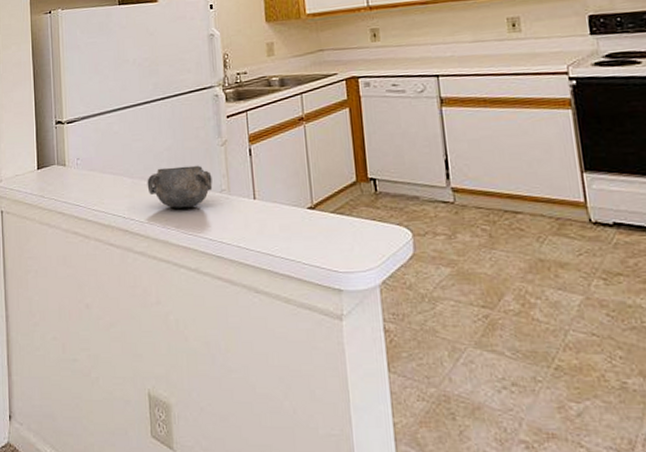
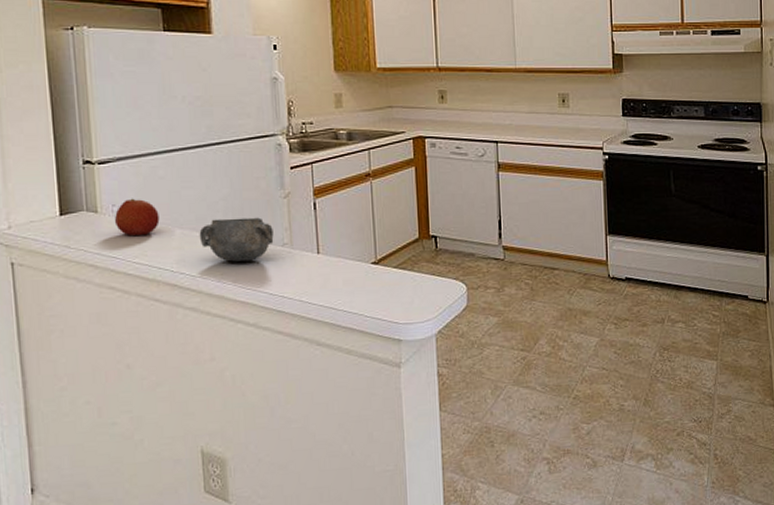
fruit: none [79,152,114,186] -> present [115,198,160,237]

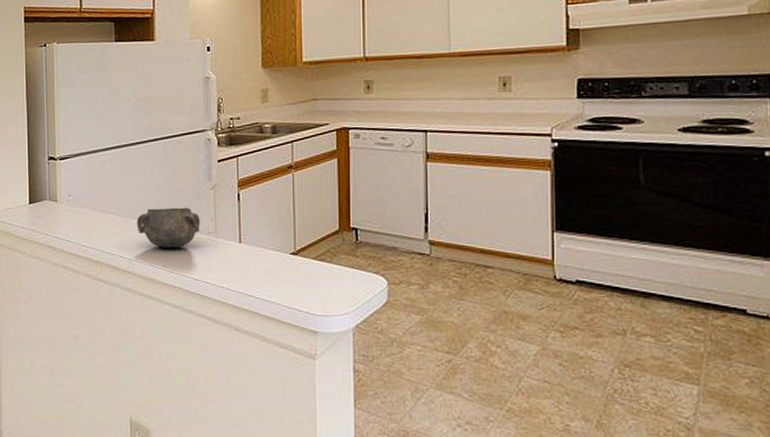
fruit: present [115,198,160,237] -> none [70,189,105,223]

